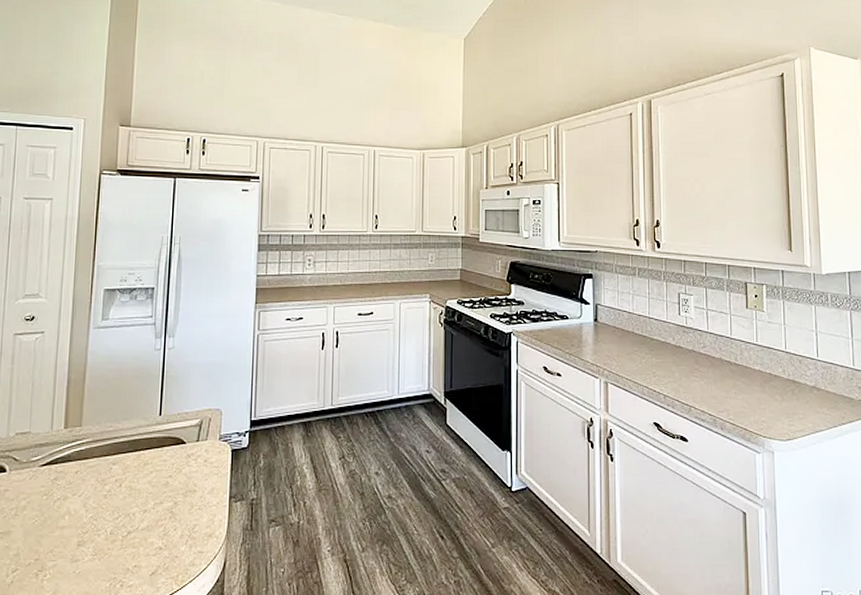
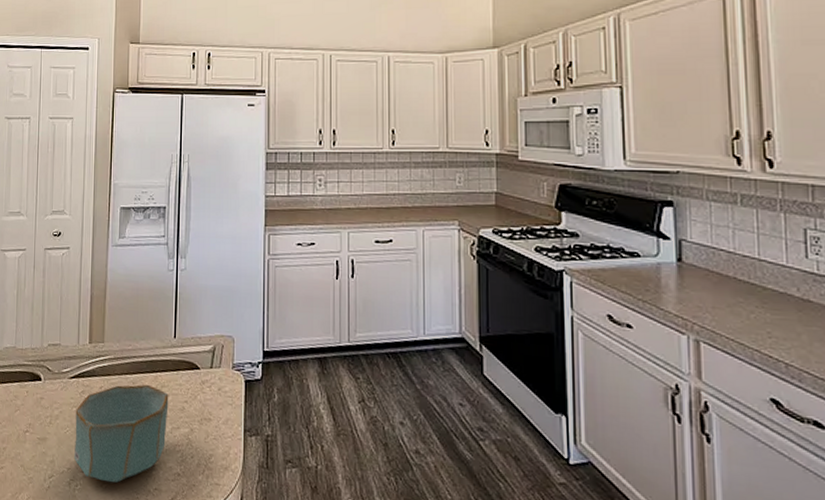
bowl: none [42,463,152,567] -> present [73,384,169,483]

